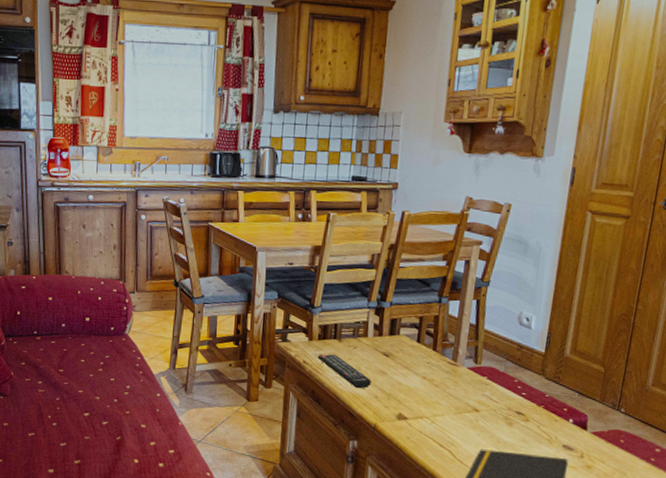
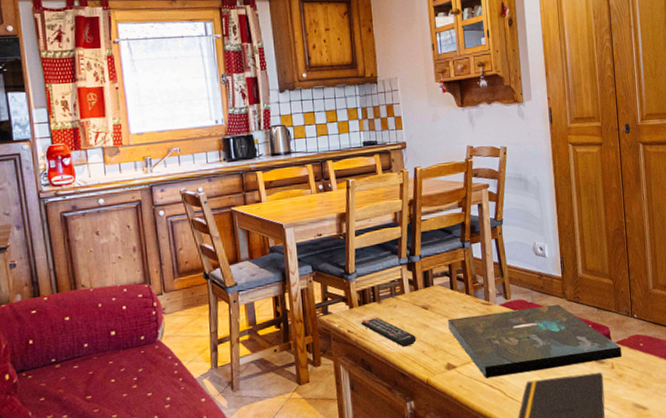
board game: none [407,370,597,449] -> present [448,304,622,379]

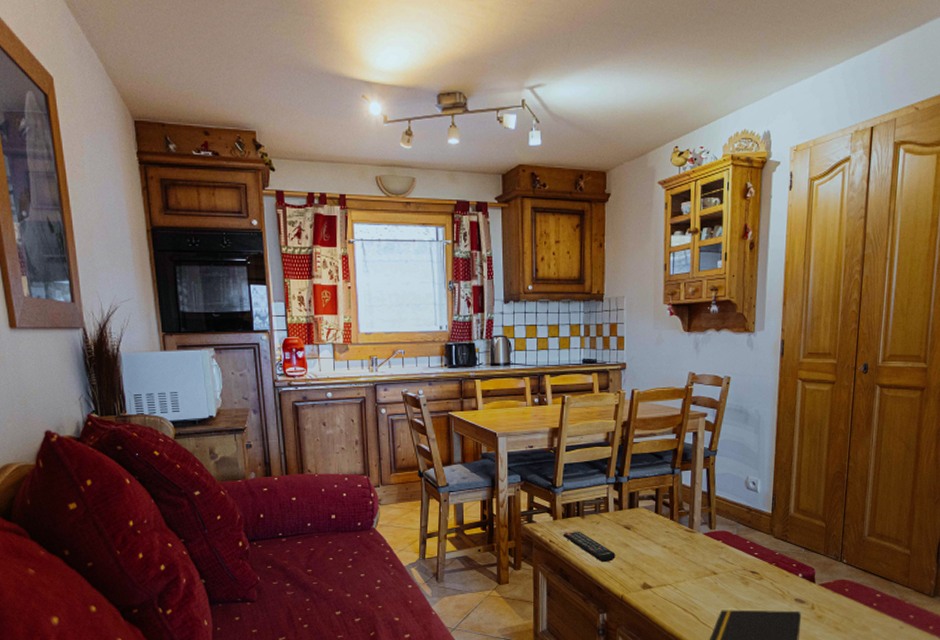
board game: present [448,304,622,379] -> none [649,540,824,602]

